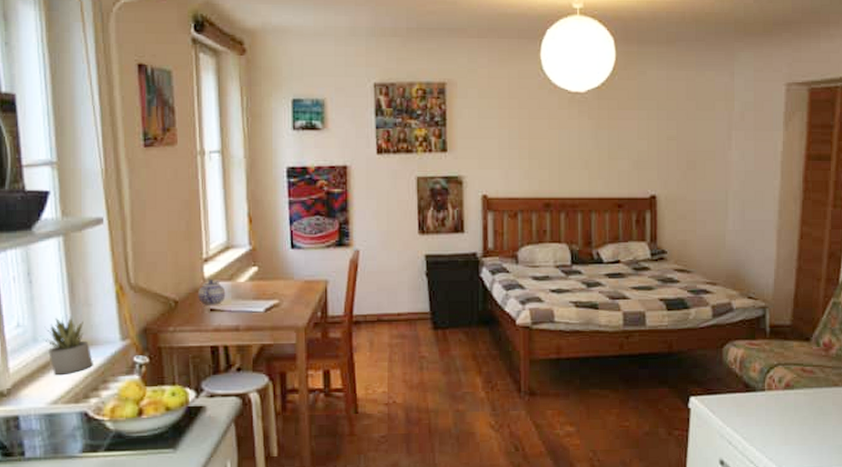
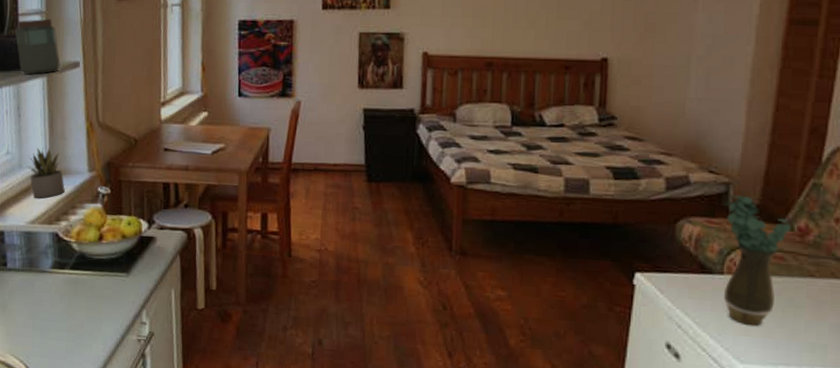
peanut butter: none [19,169,79,235] -> present [15,18,60,75]
teapot: present [198,280,226,307] -> none [155,122,179,147]
vase: none [764,313,818,435] -> present [724,190,791,326]

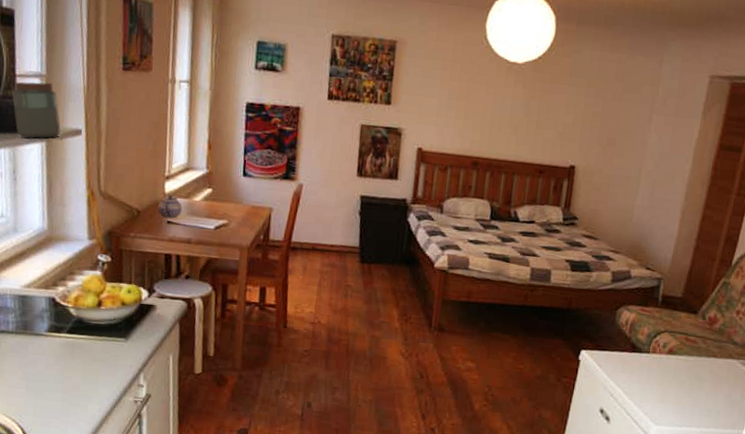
succulent plant: present [26,147,65,199] -> none [22,212,63,263]
teapot: none [155,122,179,147] -> present [158,195,183,219]
vase: present [724,190,791,326] -> none [648,284,705,395]

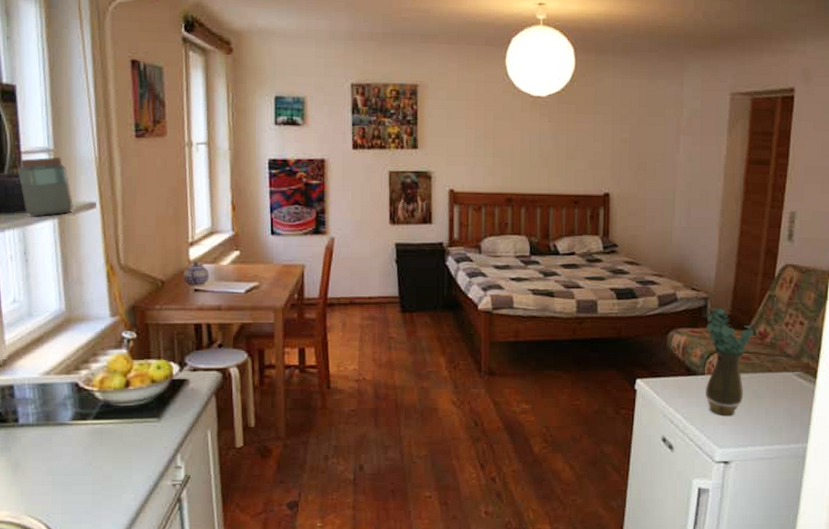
vase: none [648,284,705,395] -> present [705,304,754,415]

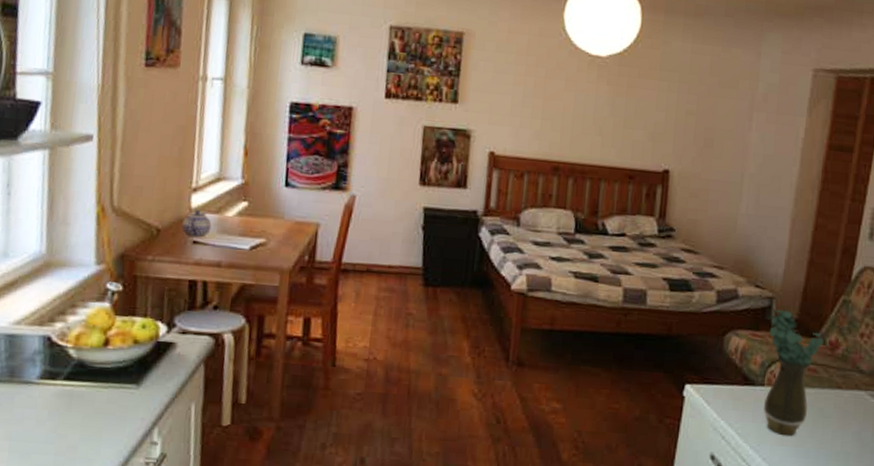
peanut butter: present [18,157,73,217] -> none [10,80,68,146]

